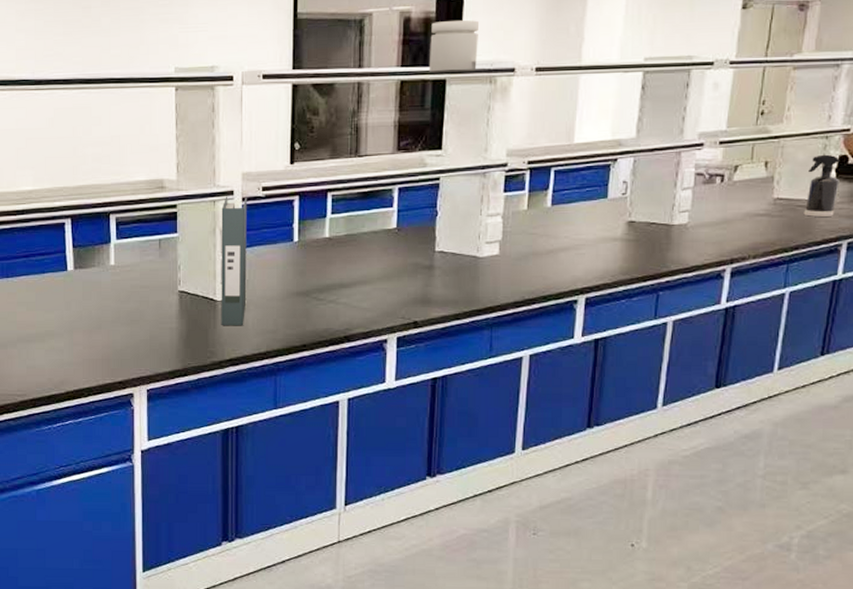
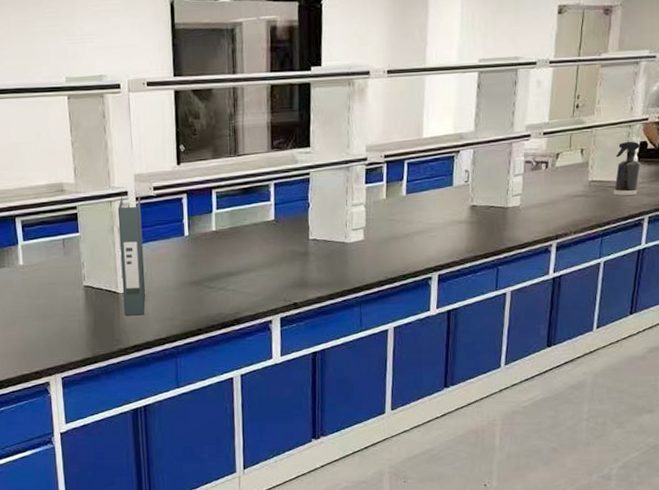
jar: present [428,20,478,74] -> none [294,28,337,78]

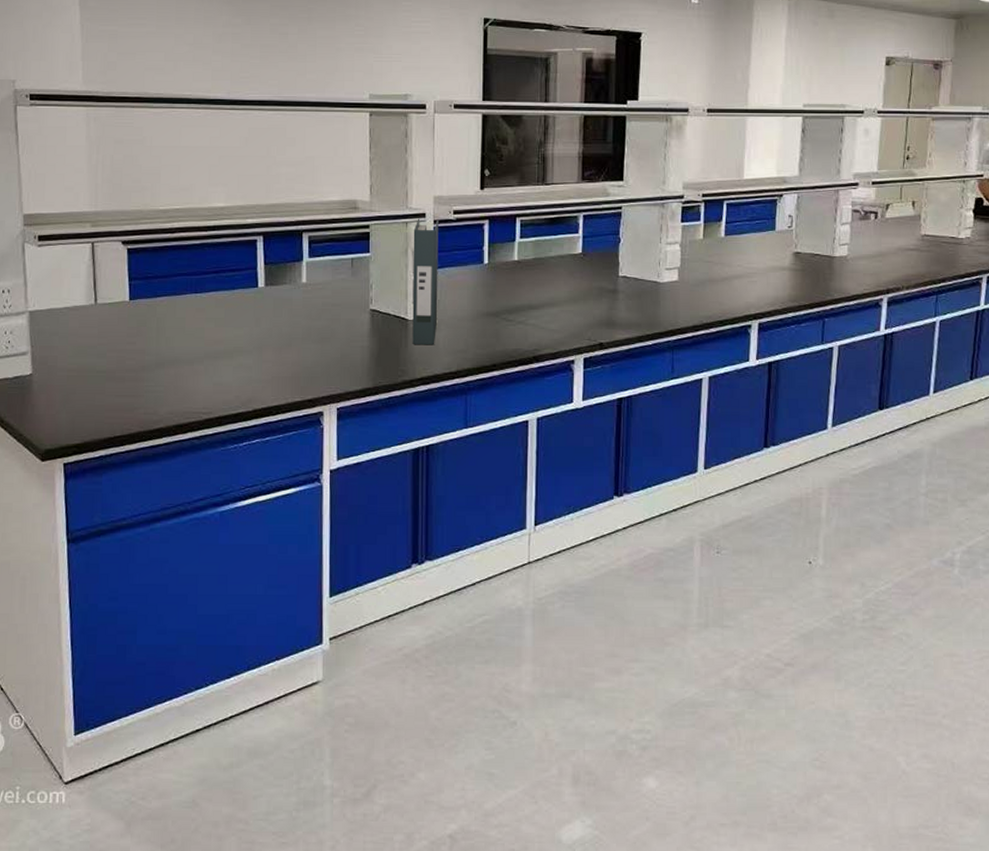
spray bottle: present [613,141,641,196] -> none [948,196,977,253]

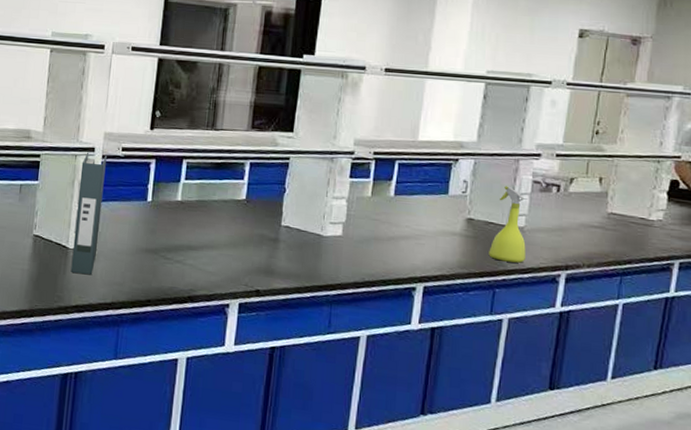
spray bottle: none [816,217,850,291] -> present [488,186,529,263]

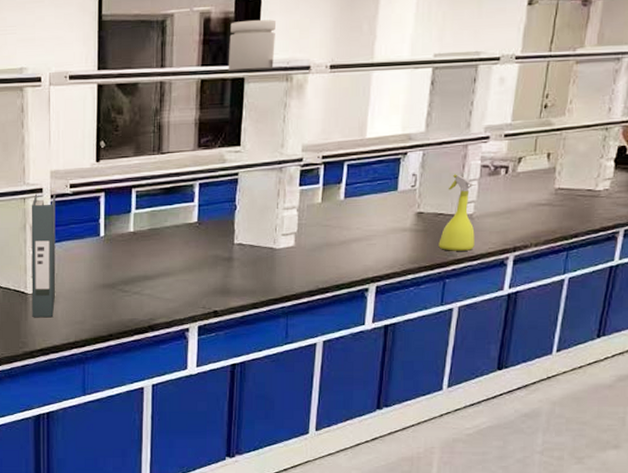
jar: none [285,18,334,66] -> present [228,19,275,73]

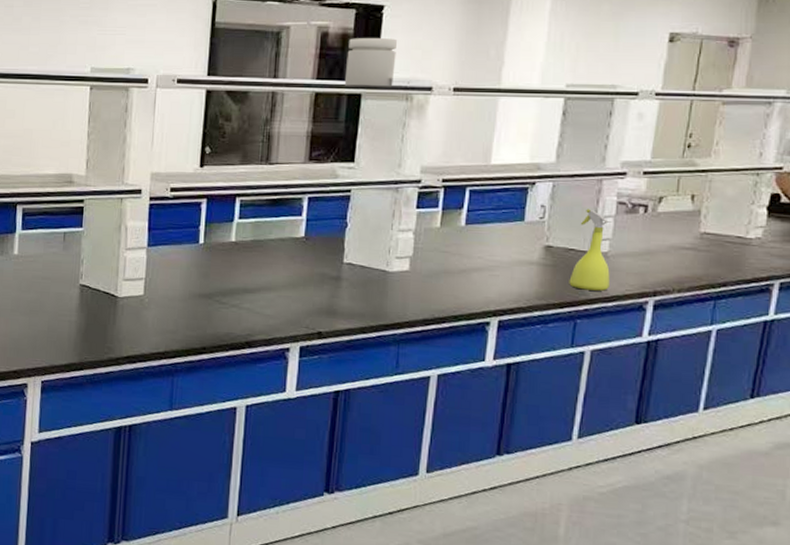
binder: present [31,193,56,318] -> none [120,194,155,324]

